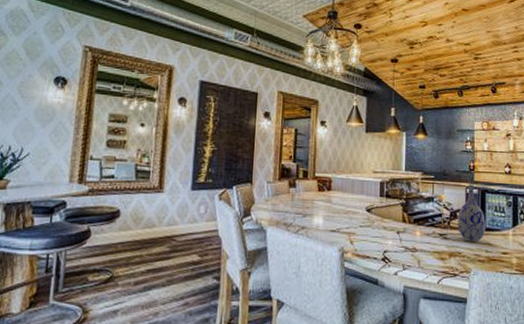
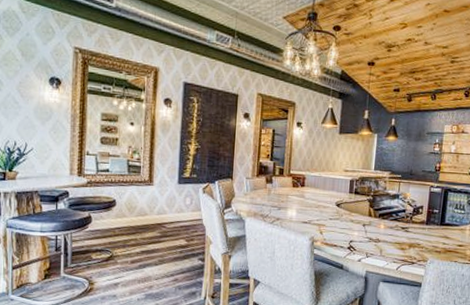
vase: present [458,184,485,242] -> none [419,184,446,235]

